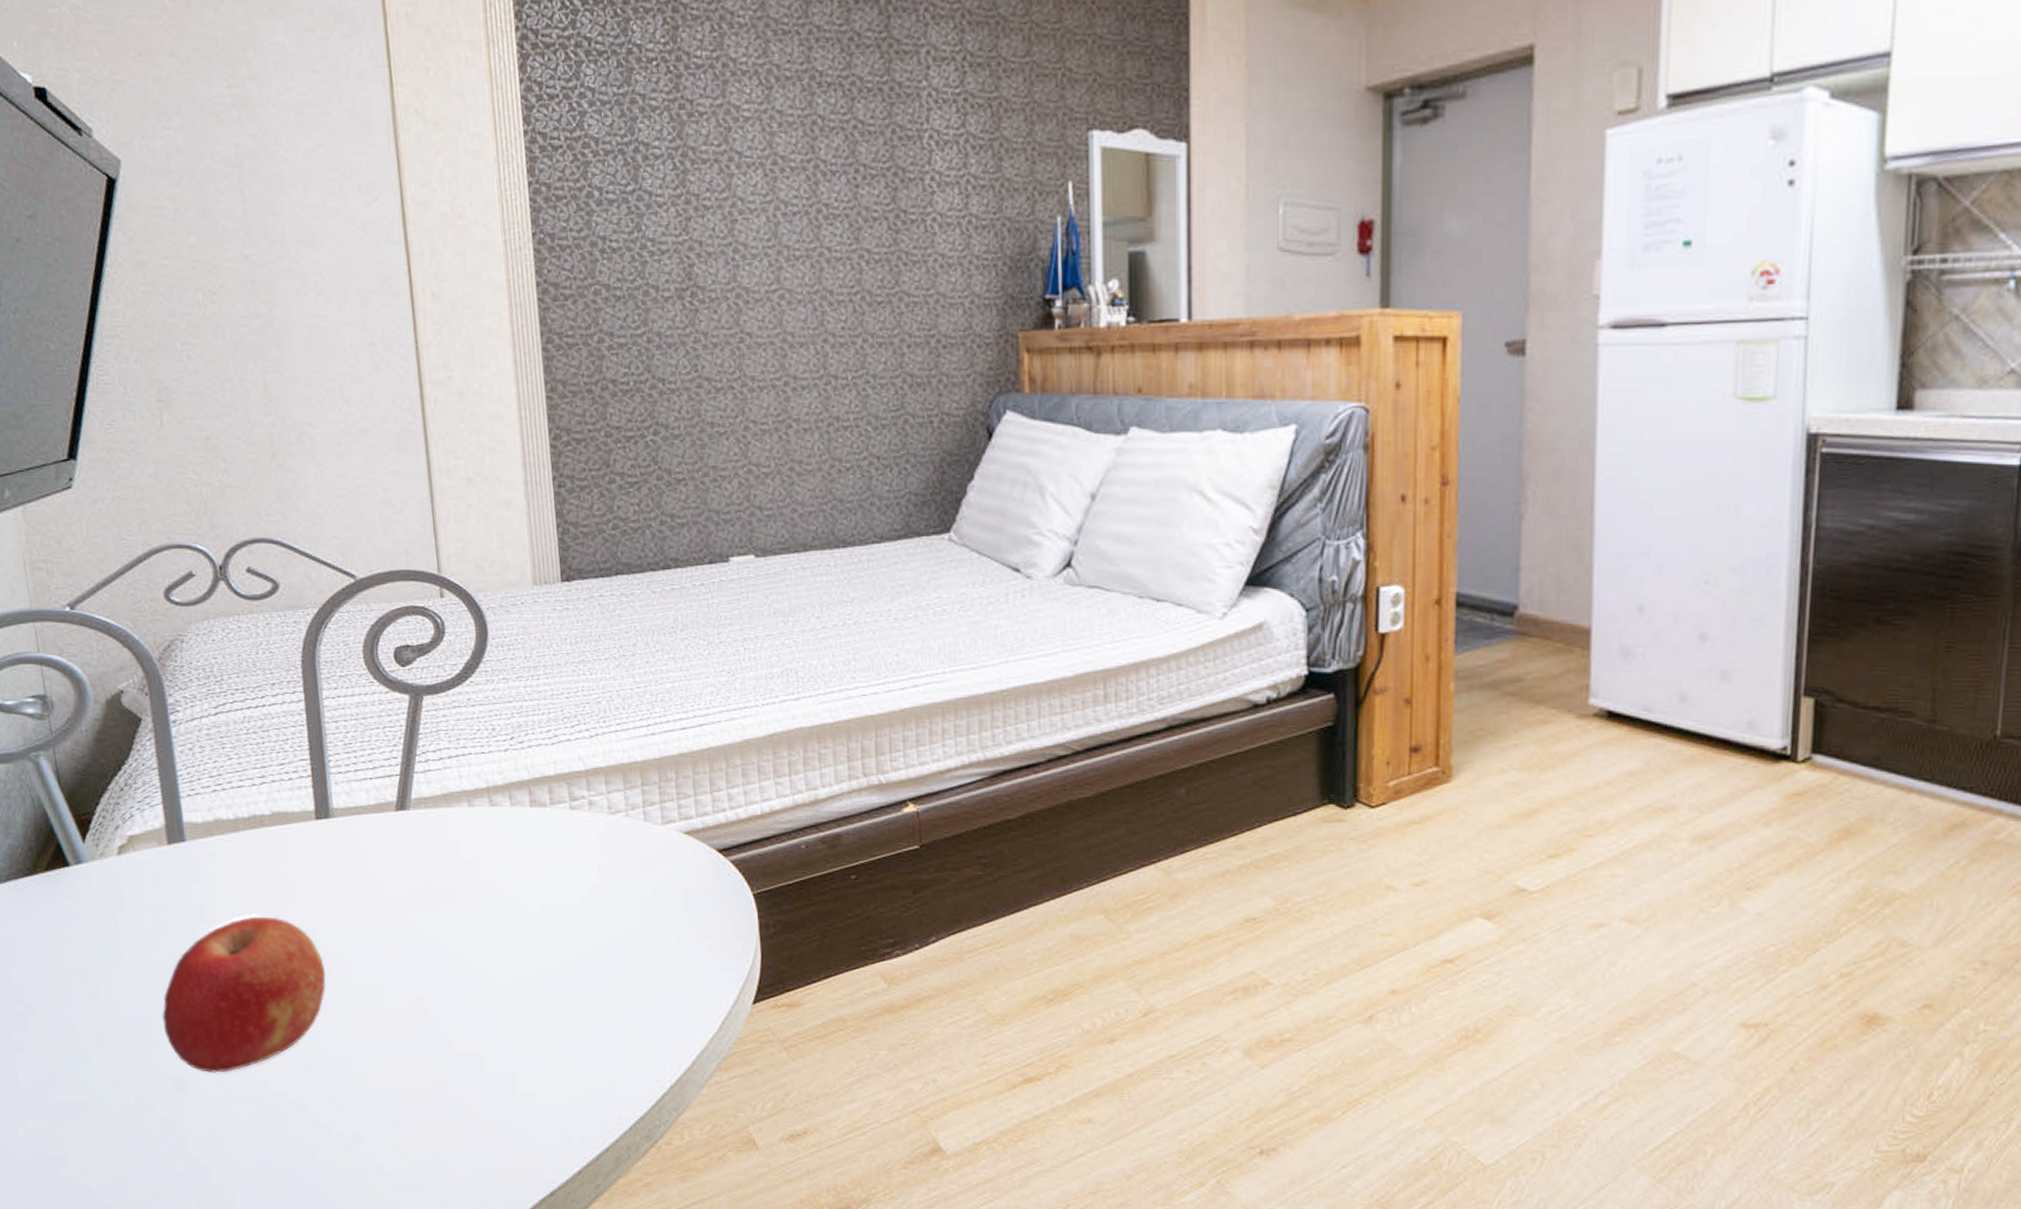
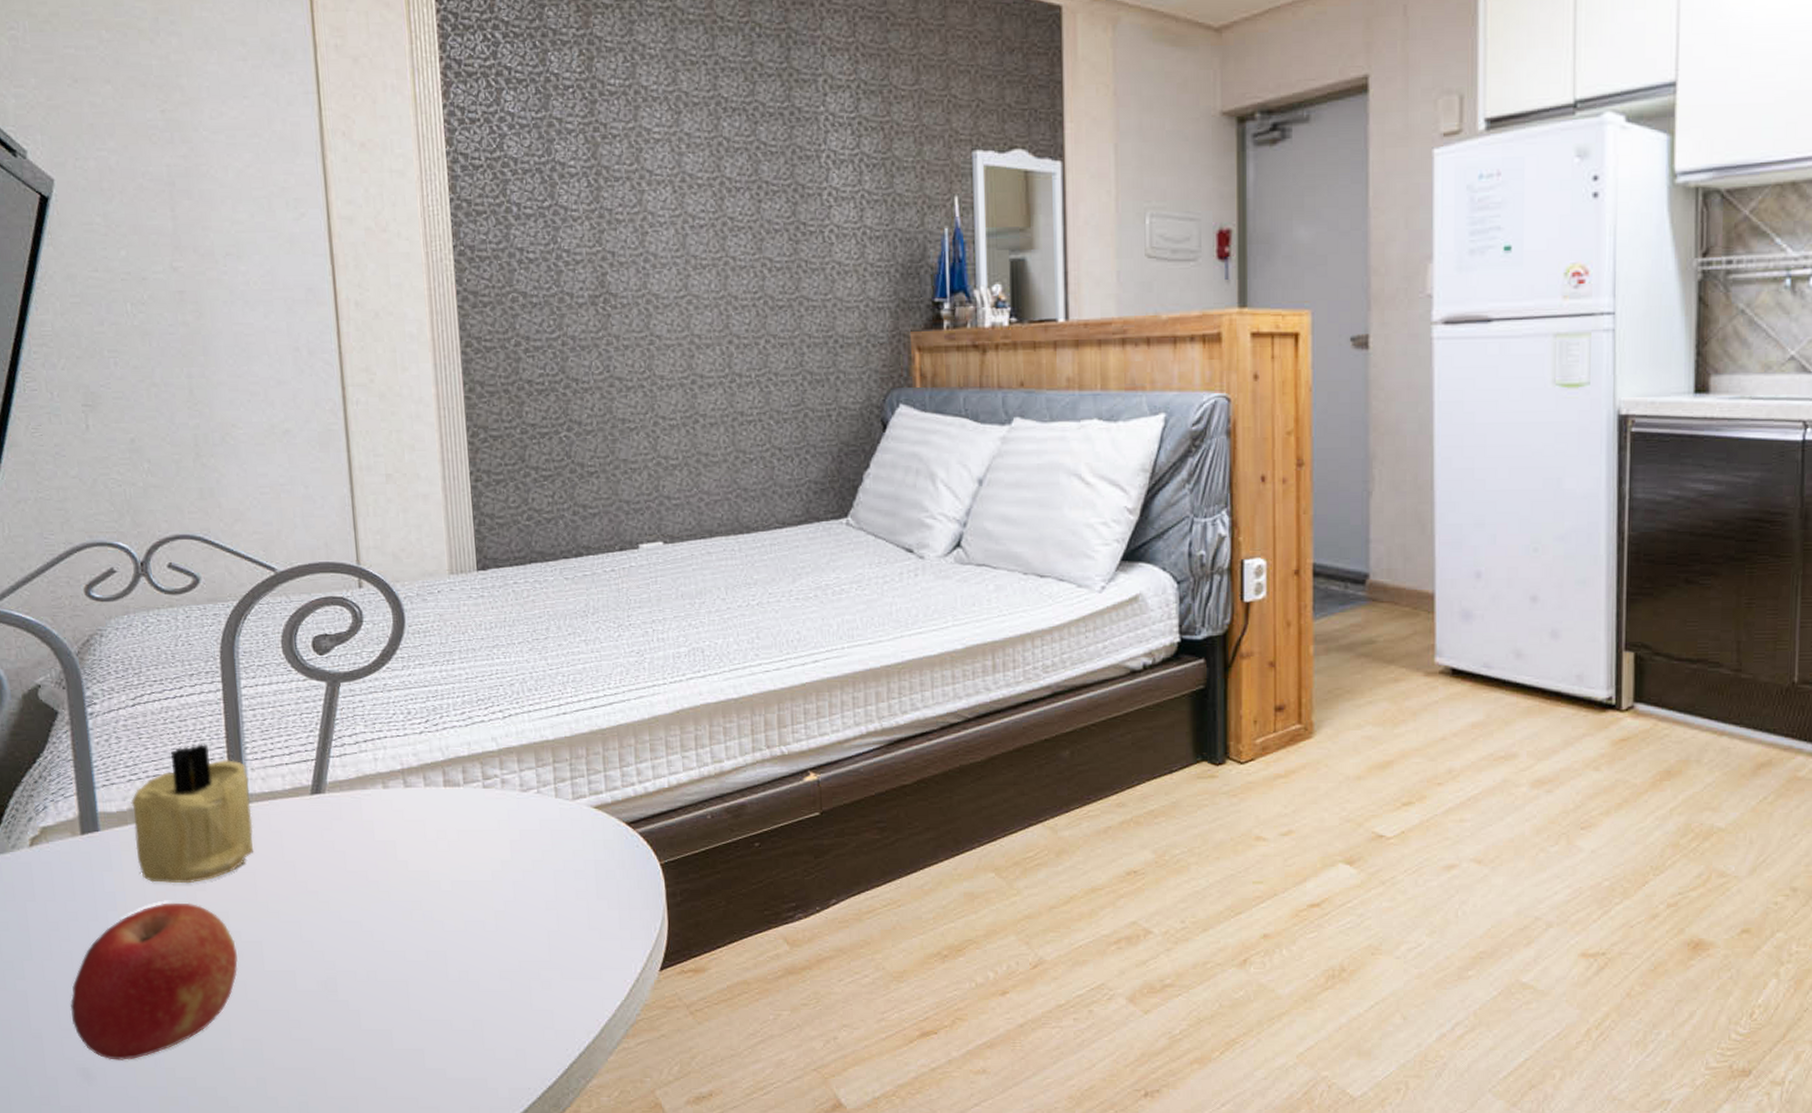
candle: none [216,755,340,898] -> present [130,743,254,884]

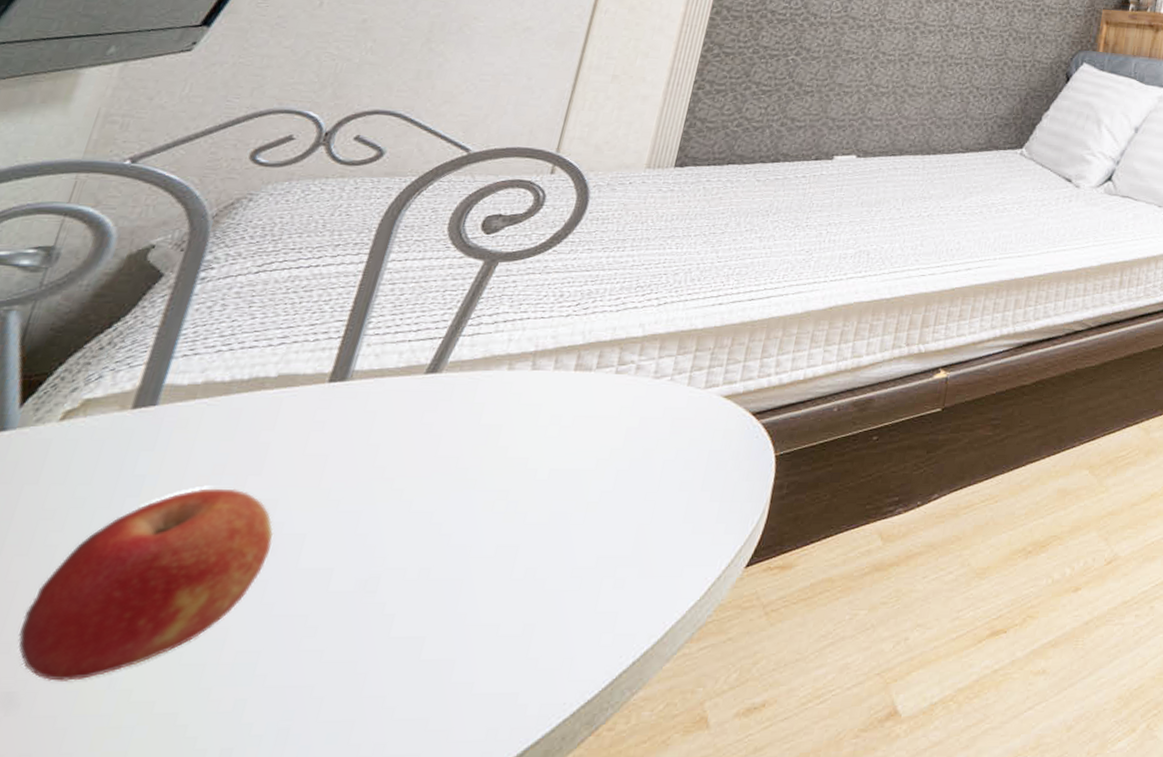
candle: present [130,743,254,884] -> none [188,315,363,467]

